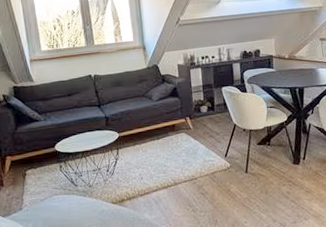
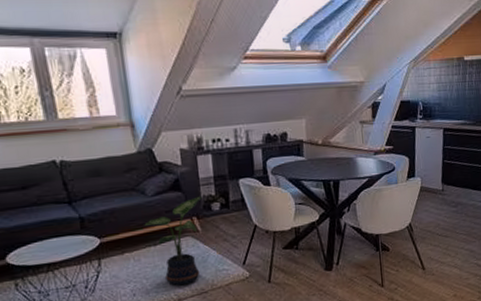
potted plant: none [150,101,194,173] -> present [144,196,203,286]

